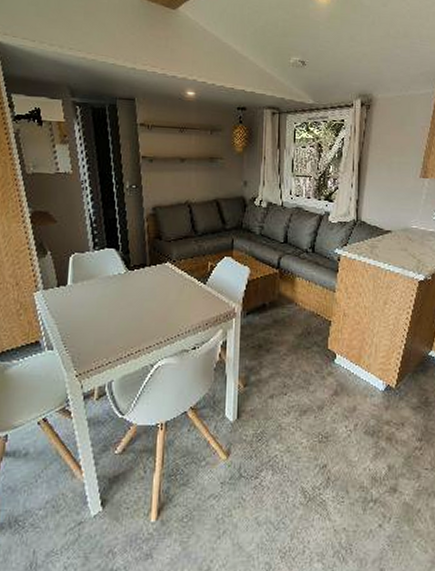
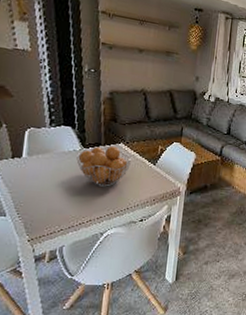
fruit basket: none [122,266,181,312] -> present [76,146,133,187]

